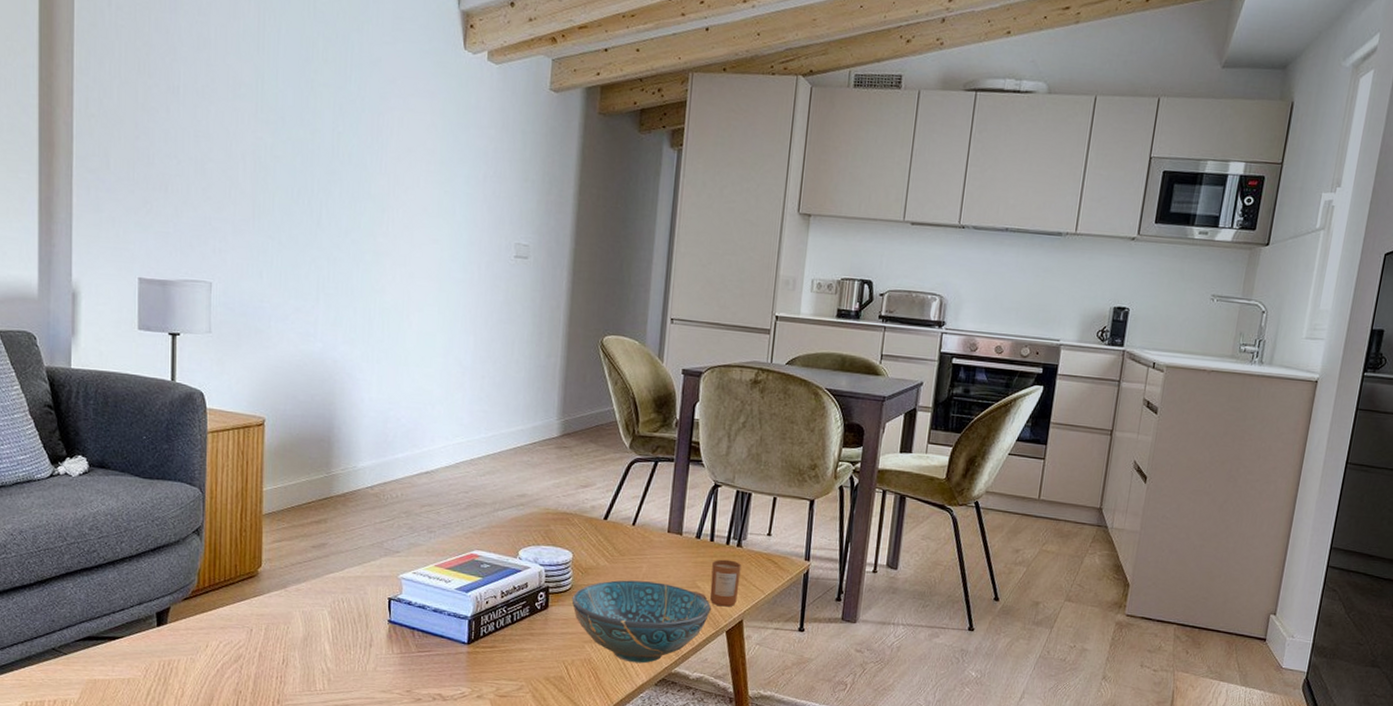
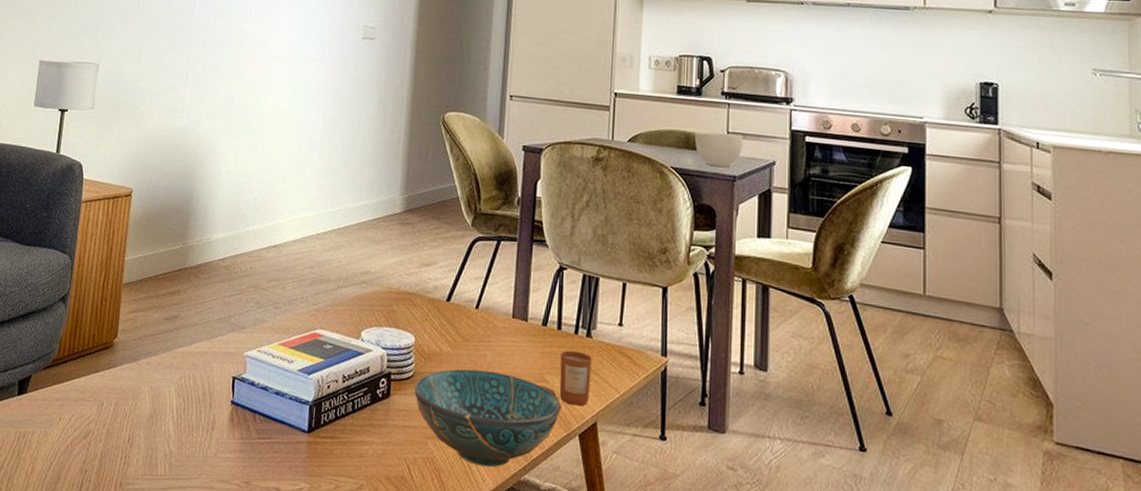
bowl: none [849,354,896,389] -> present [694,131,743,168]

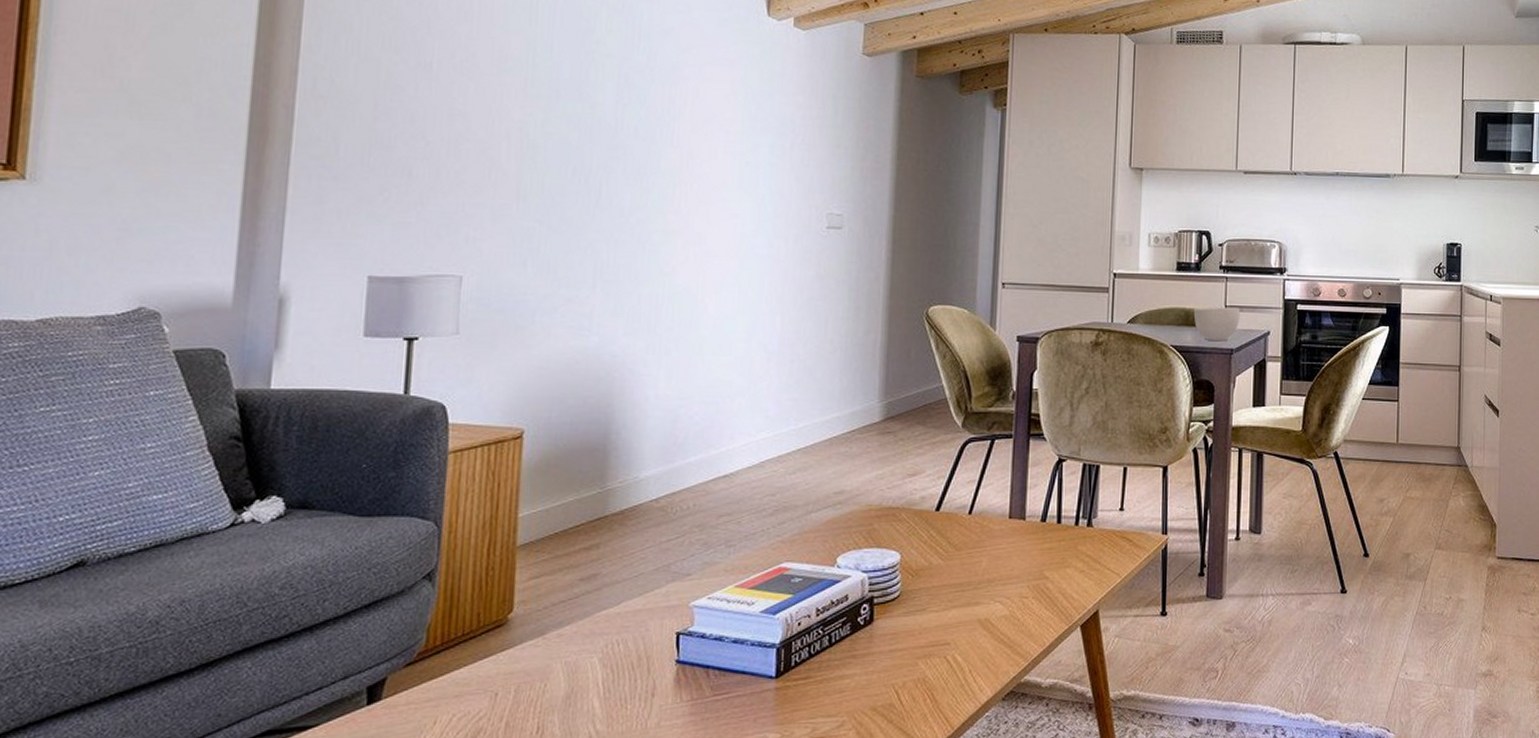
decorative bowl: present [414,369,561,468] -> none [901,577,1062,677]
candle: present [541,350,592,406] -> none [1040,542,1093,597]

